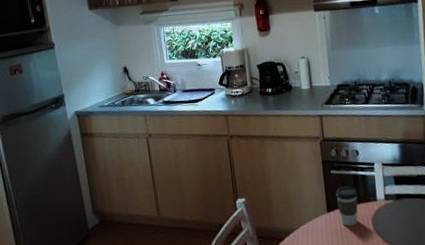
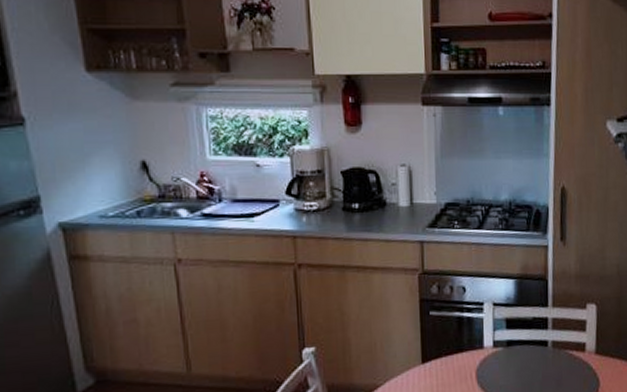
coffee cup: present [335,186,358,226] -> none [434,331,462,380]

